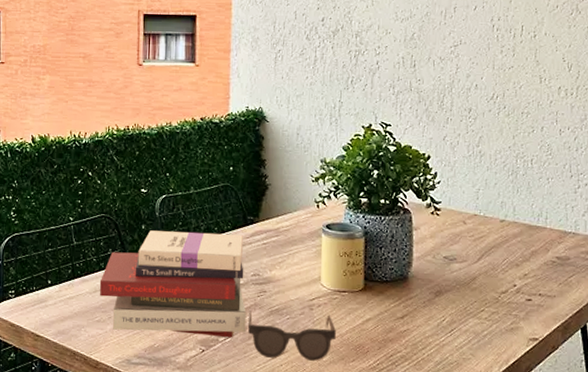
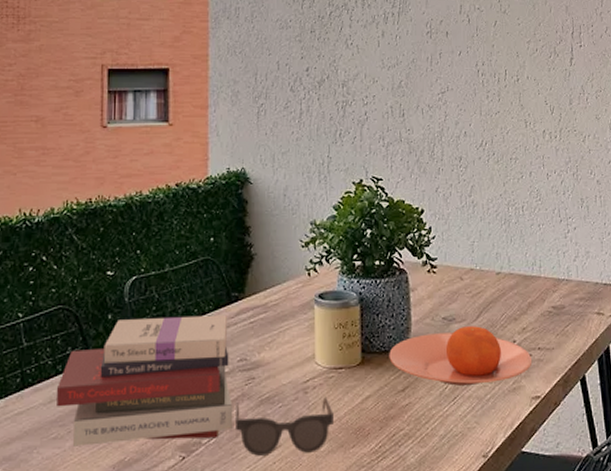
plate: none [390,267,532,321] -> present [389,326,533,386]

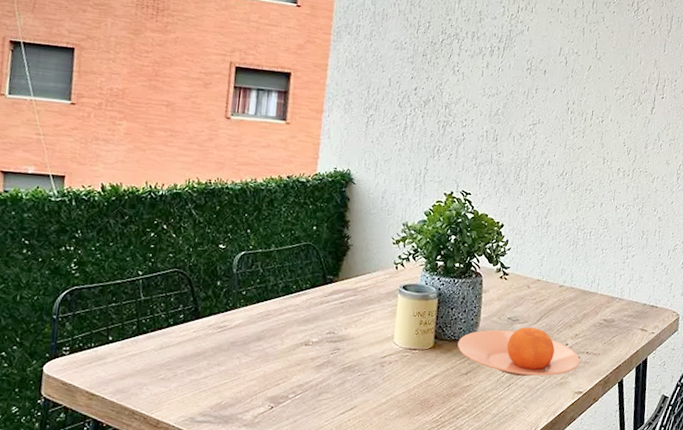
books: present [56,314,233,447] -> none [166,287,321,395]
sunglasses: present [236,396,333,456] -> none [319,367,404,416]

